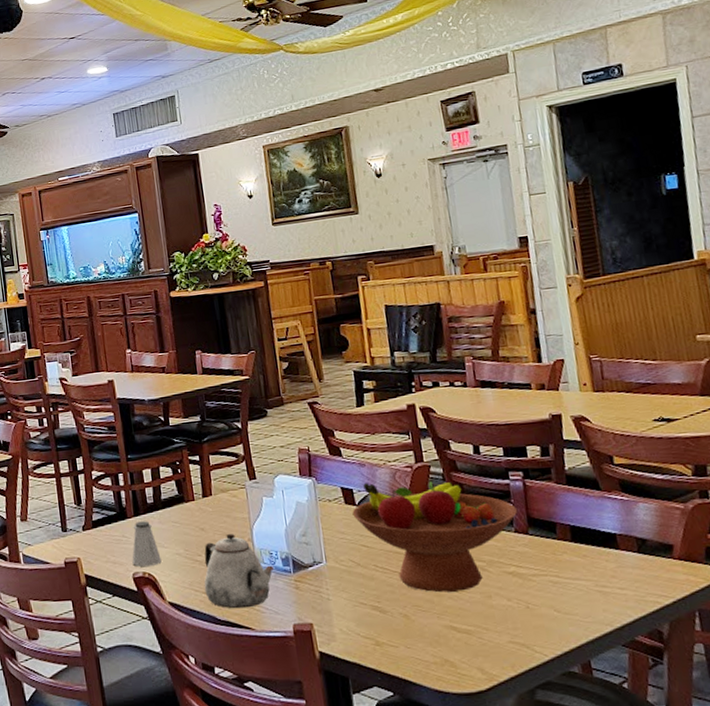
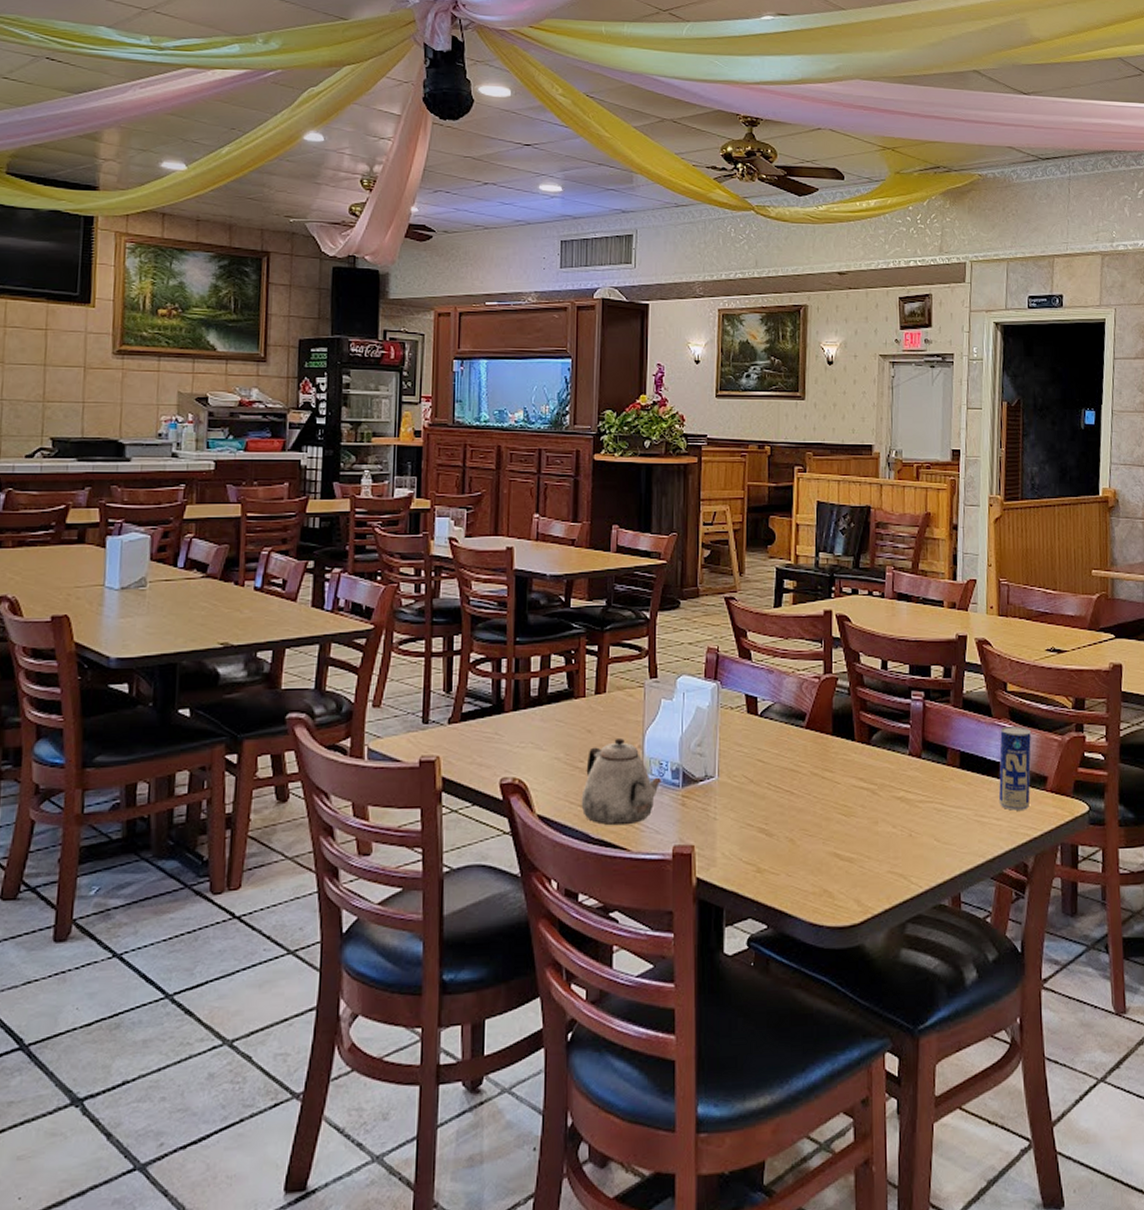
saltshaker: present [132,521,162,567] -> none [502,717,537,771]
fruit bowl: present [352,481,518,593] -> none [753,691,915,816]
beverage can: none [612,497,656,580] -> present [998,726,1031,811]

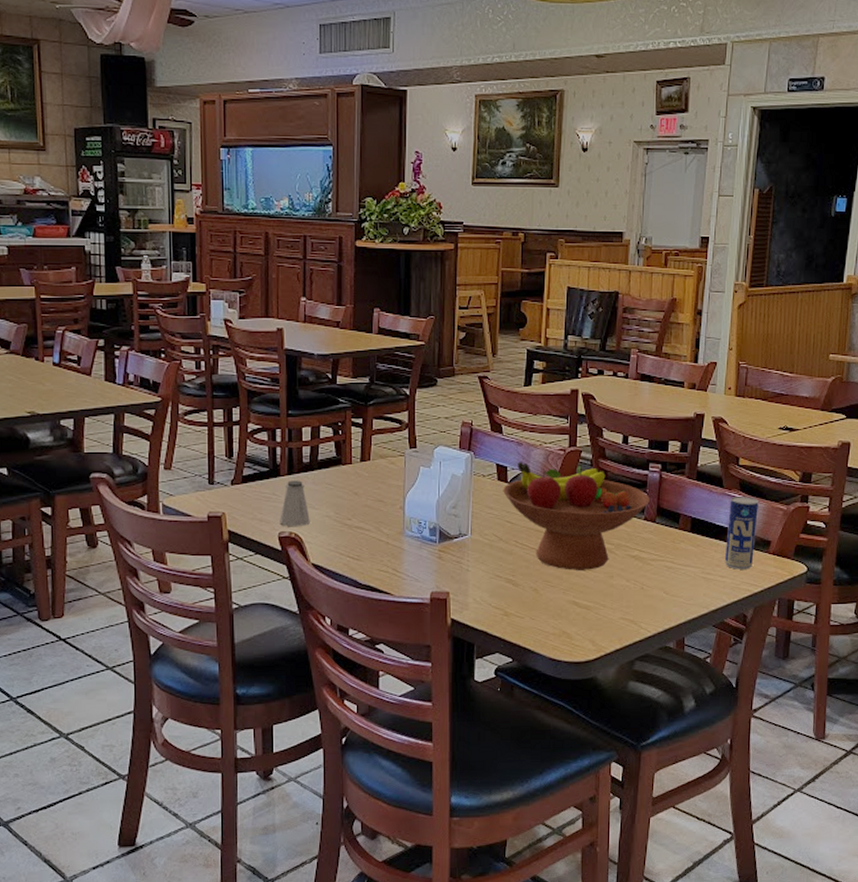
saltshaker: none [502,717,537,771] -> present [280,480,310,526]
teapot: present [581,739,661,826] -> none [350,501,420,574]
fruit bowl: none [753,691,915,816] -> present [503,461,651,570]

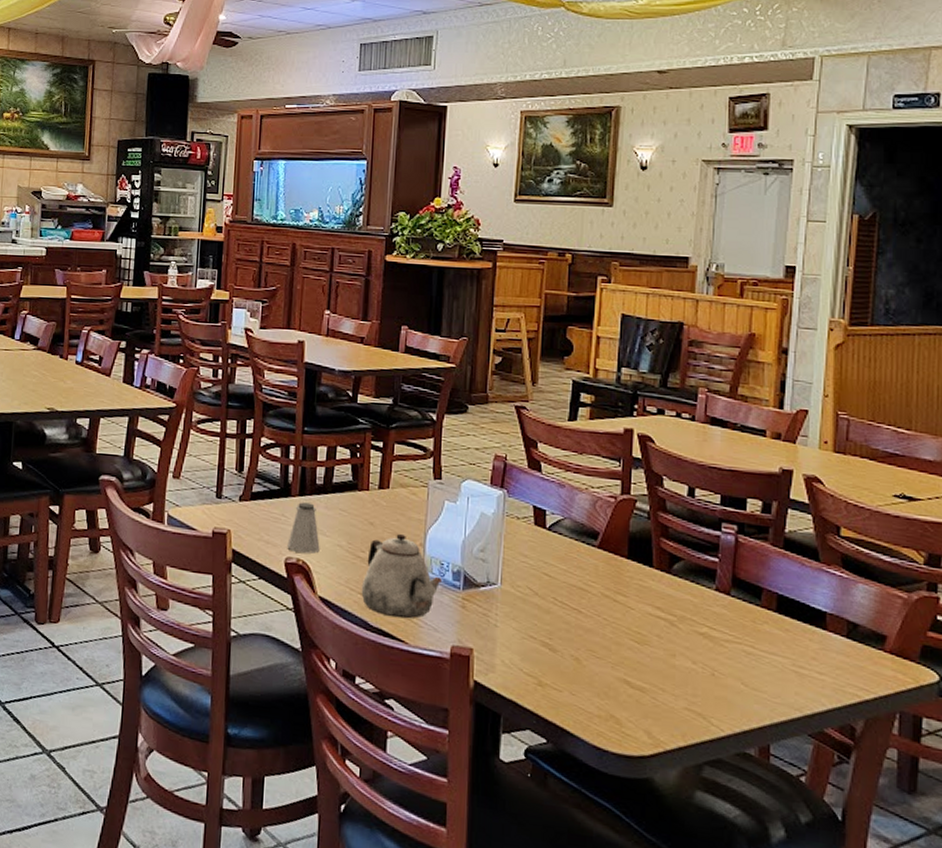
teapot: none [350,501,420,574] -> present [361,534,442,619]
fruit bowl: present [503,461,651,570] -> none [540,505,724,644]
beverage can: present [724,497,758,570] -> none [822,574,868,669]

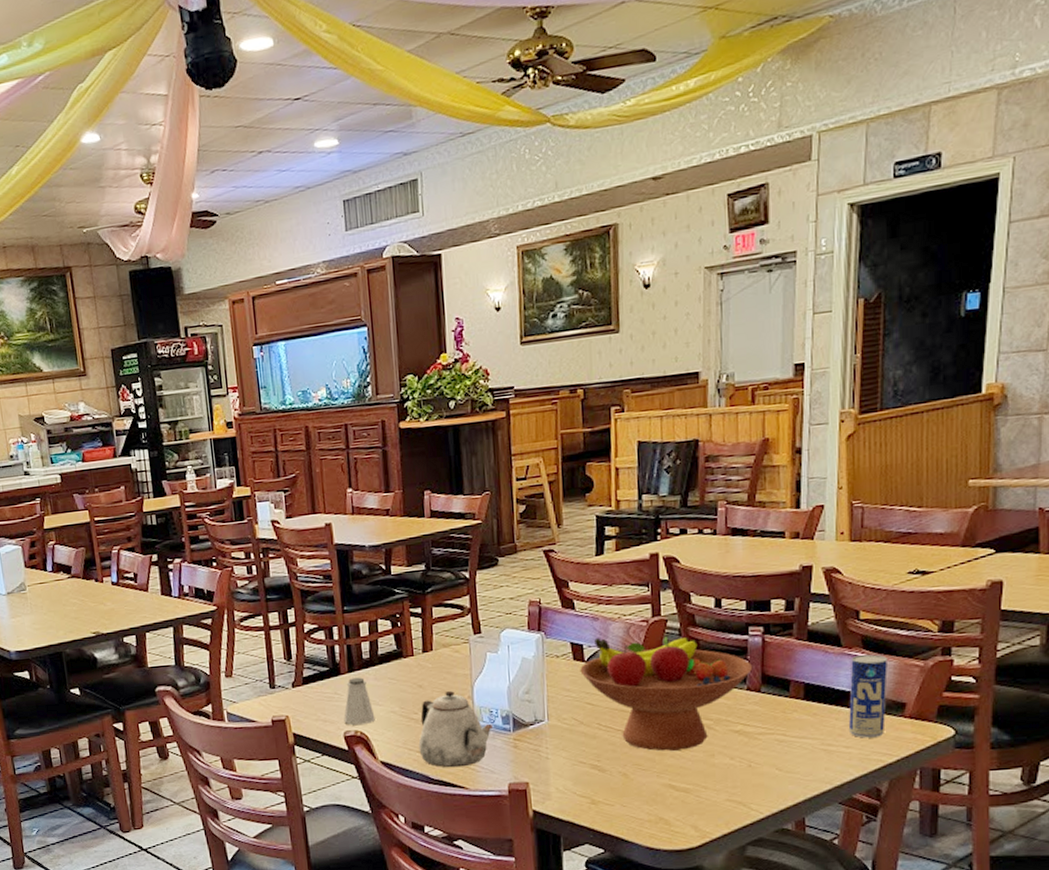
fruit bowl: none [540,505,724,644] -> present [580,637,753,751]
beverage can: none [822,574,868,669] -> present [848,654,888,738]

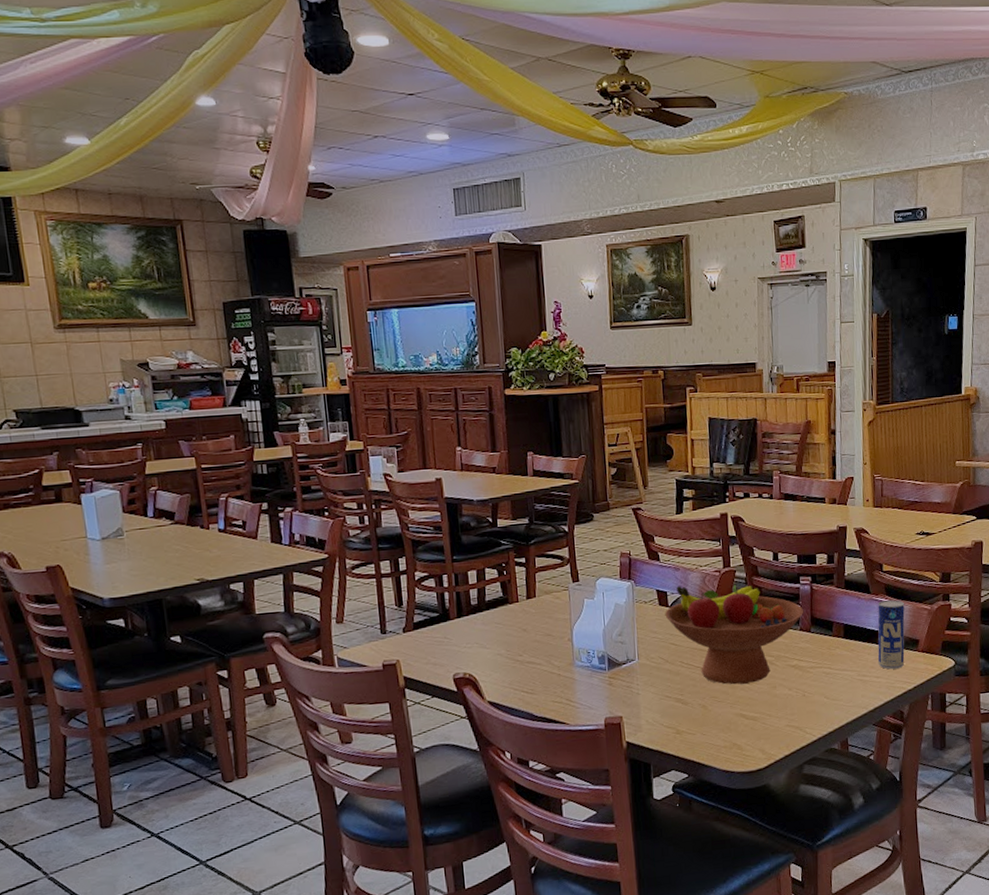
saltshaker: present [344,677,375,725] -> none [453,622,483,668]
teapot: present [418,691,492,768] -> none [523,634,590,706]

